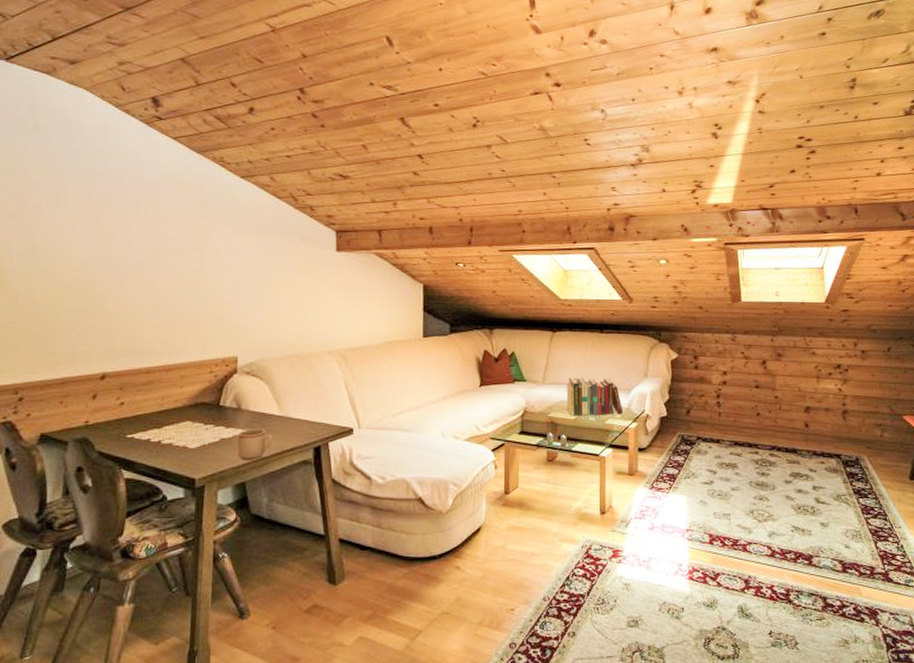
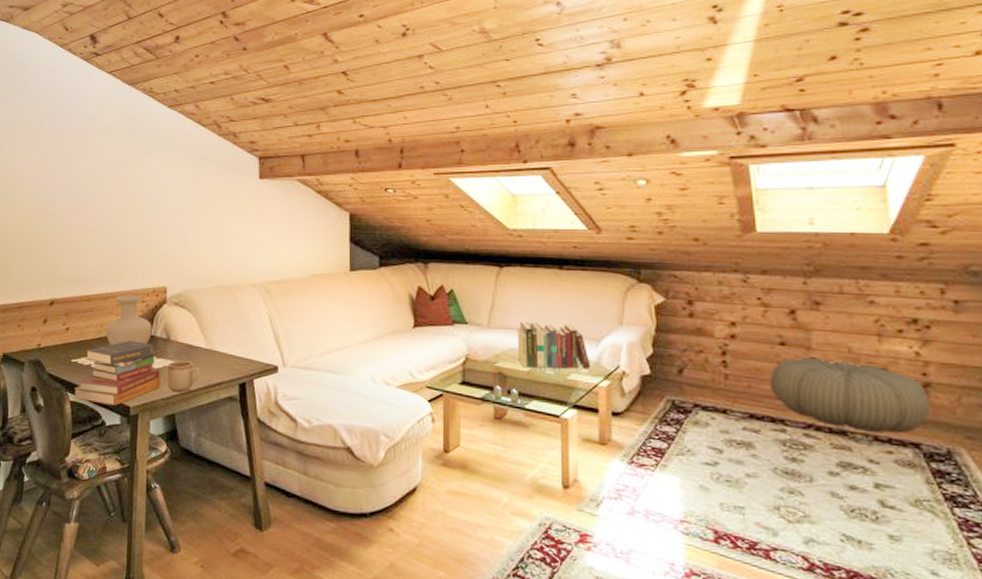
books: none [129,411,231,479] -> present [74,340,161,406]
vase: none [168,365,221,418] -> present [106,294,152,345]
pouf: none [748,396,846,448] -> present [769,357,929,434]

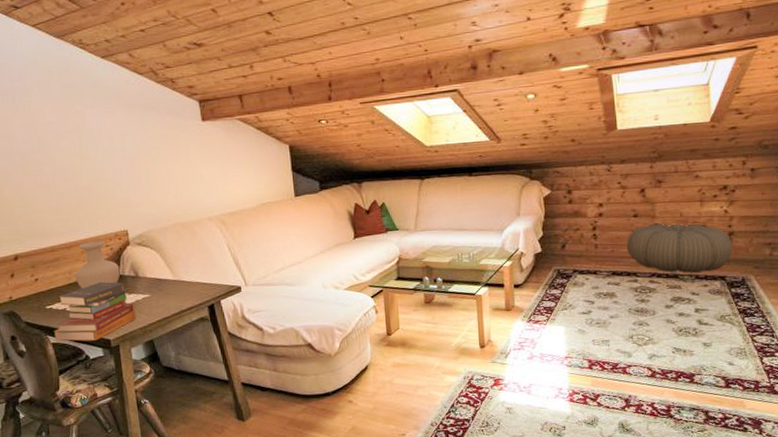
mug: present [167,360,199,392] -> none [139,293,171,320]
books: present [517,321,591,370] -> none [438,220,497,260]

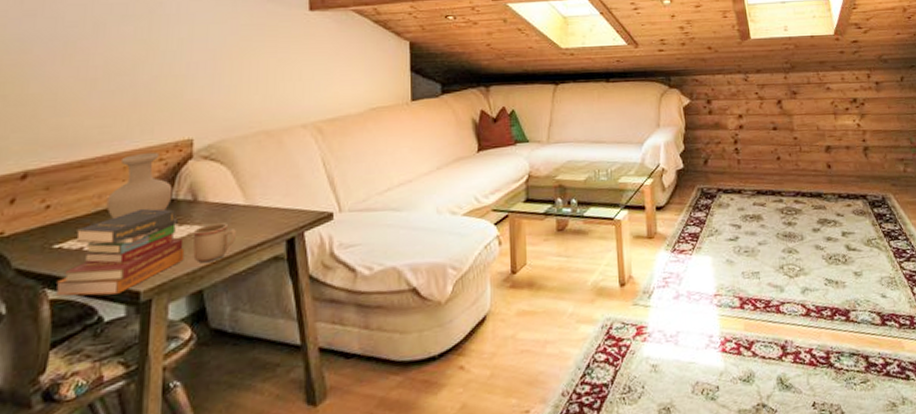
mug: none [139,293,171,320] -> present [192,223,236,262]
pouf: present [626,223,732,273] -> none [768,137,870,192]

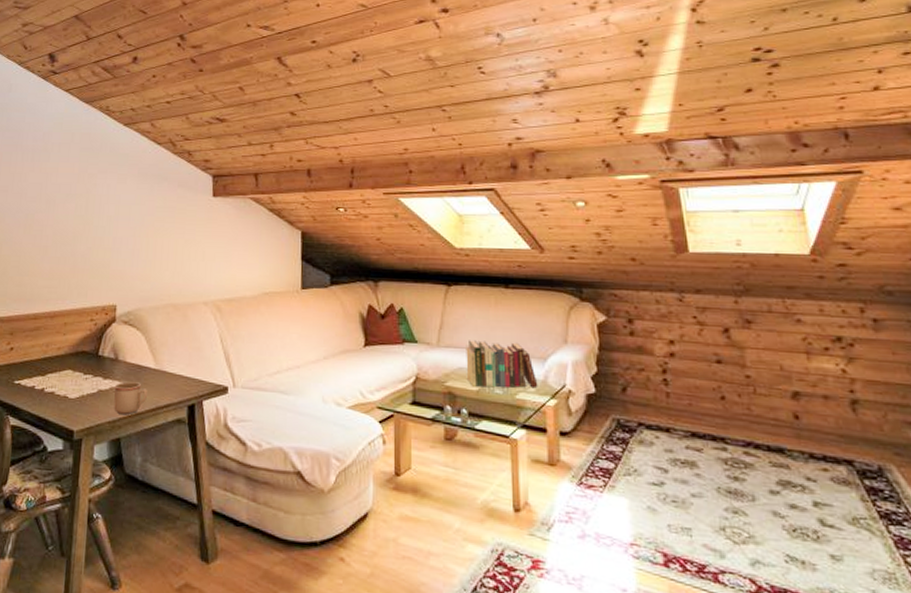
books: present [55,208,185,297] -> none [15,360,108,430]
vase: present [106,151,173,219] -> none [51,312,100,366]
books: none [573,131,637,177] -> present [466,340,538,389]

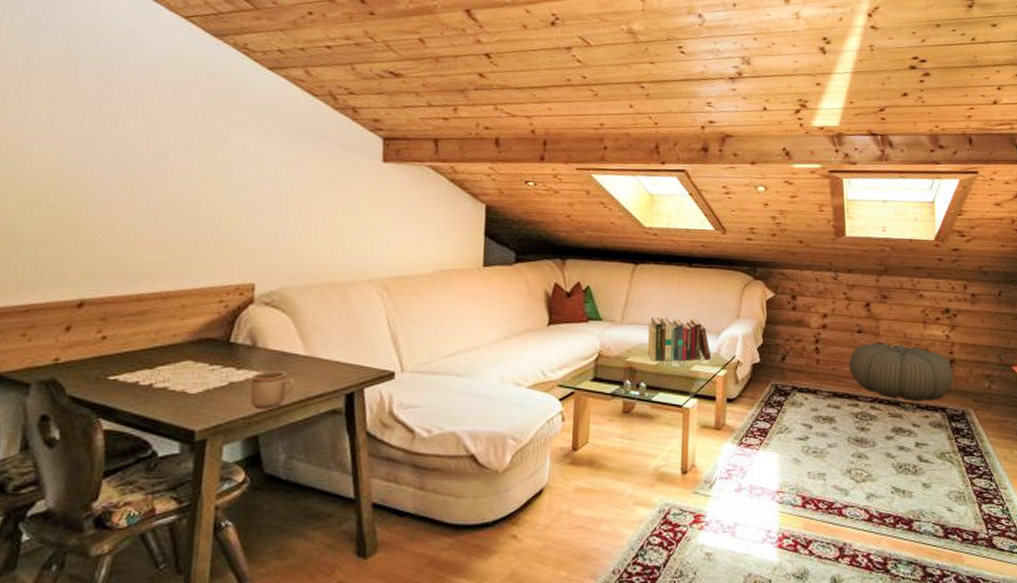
pouf: none [708,375,859,451] -> present [849,342,953,401]

